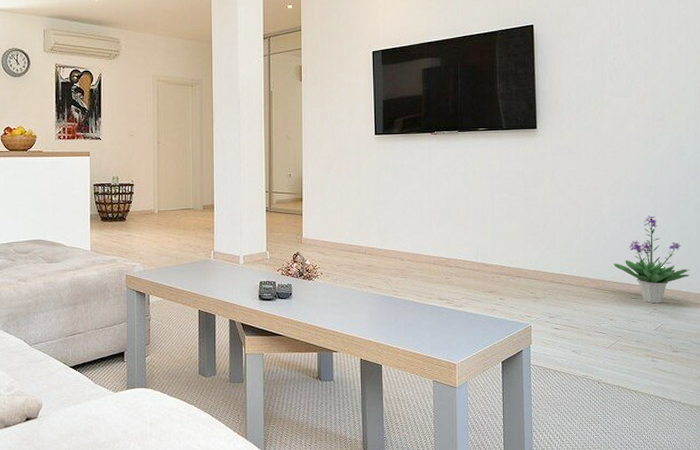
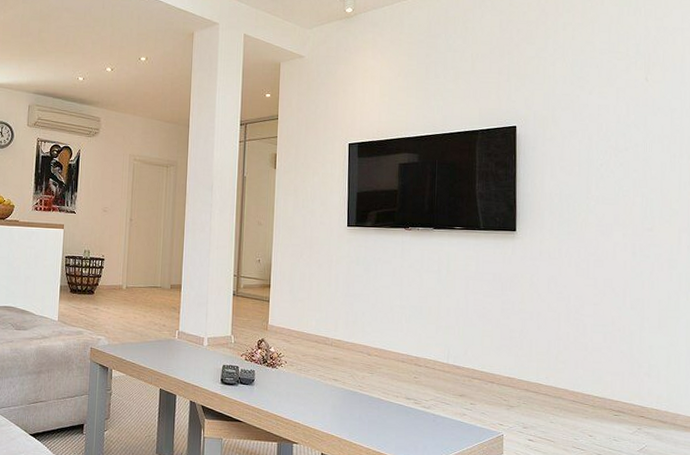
potted plant: present [613,216,689,304] -> none [594,329,678,423]

